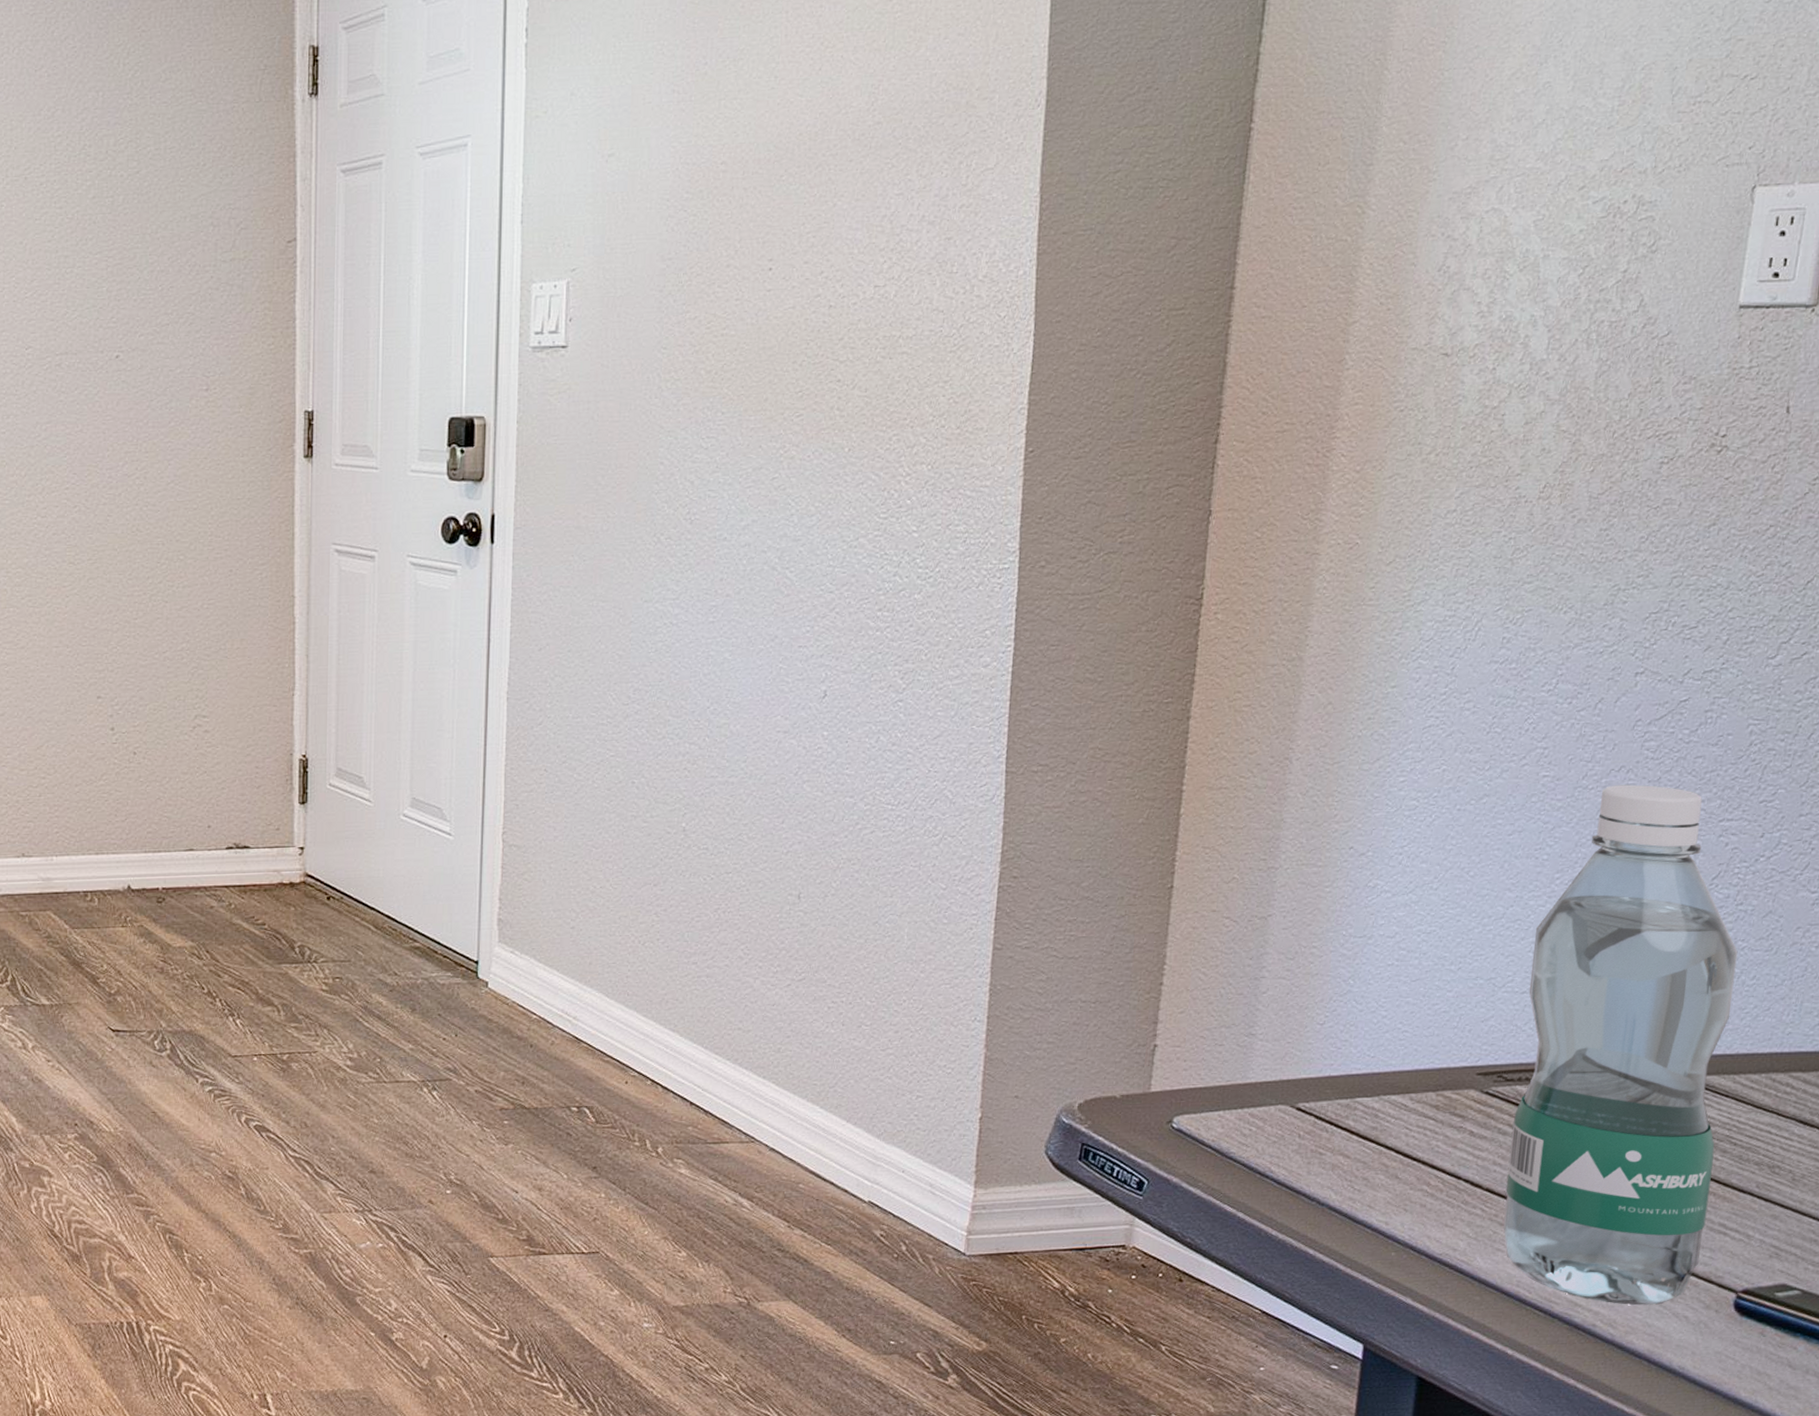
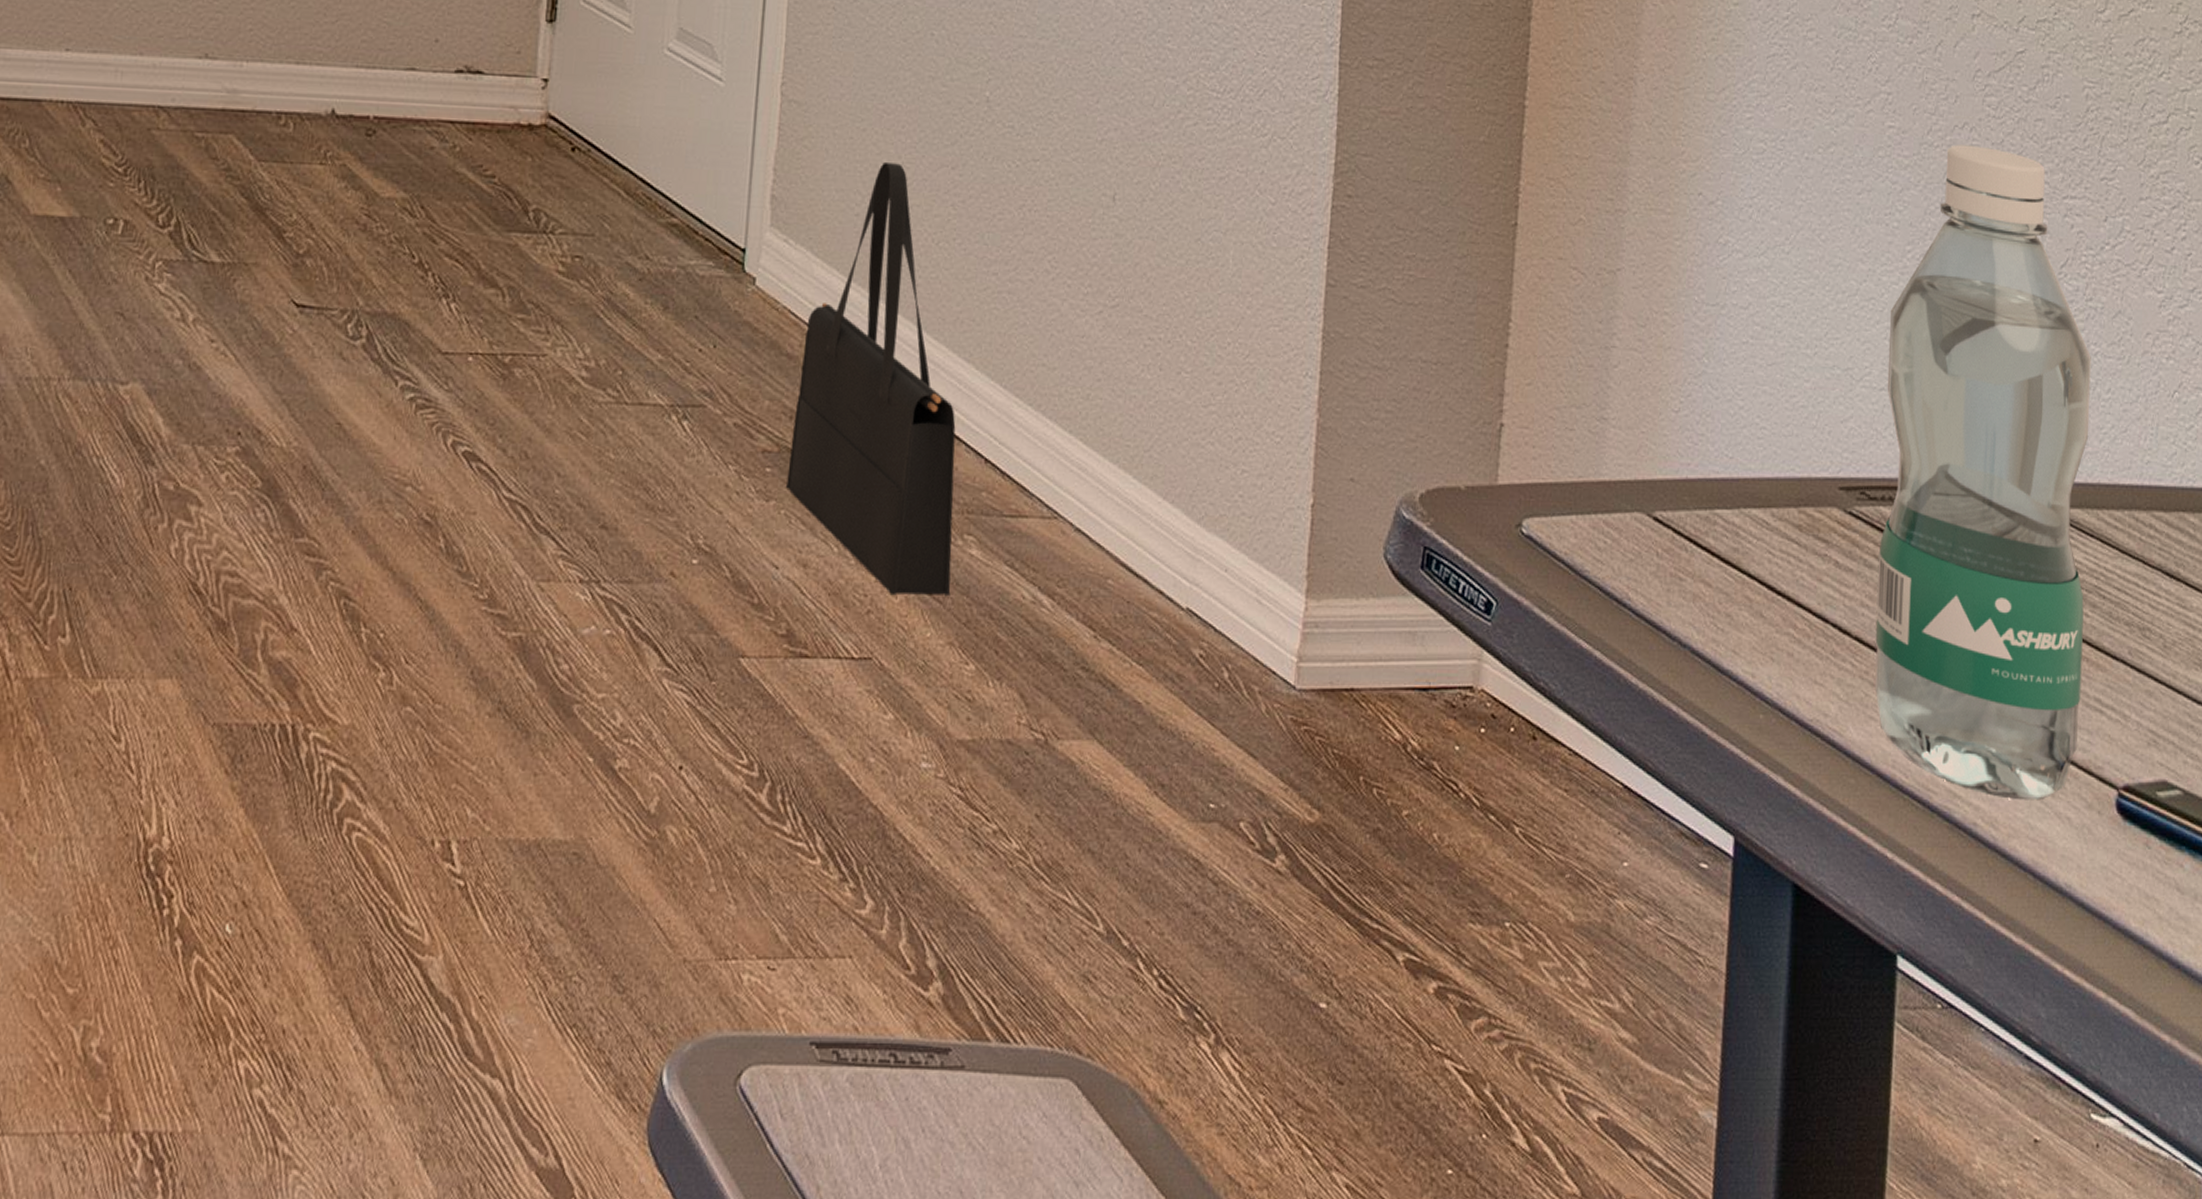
tote bag: none [521,885,664,1206] -> present [785,161,956,595]

